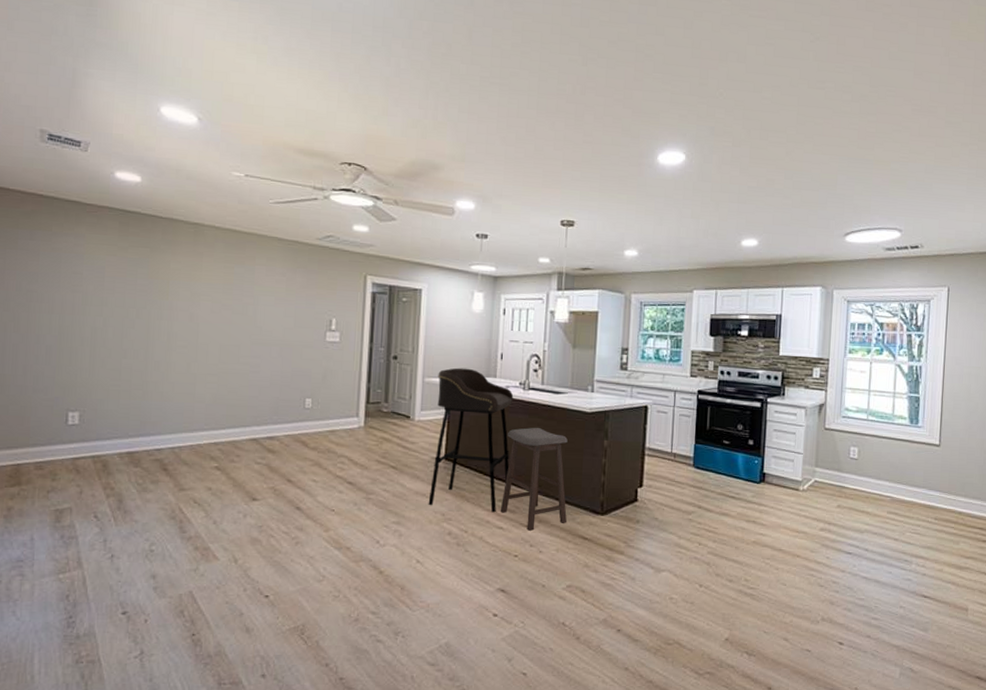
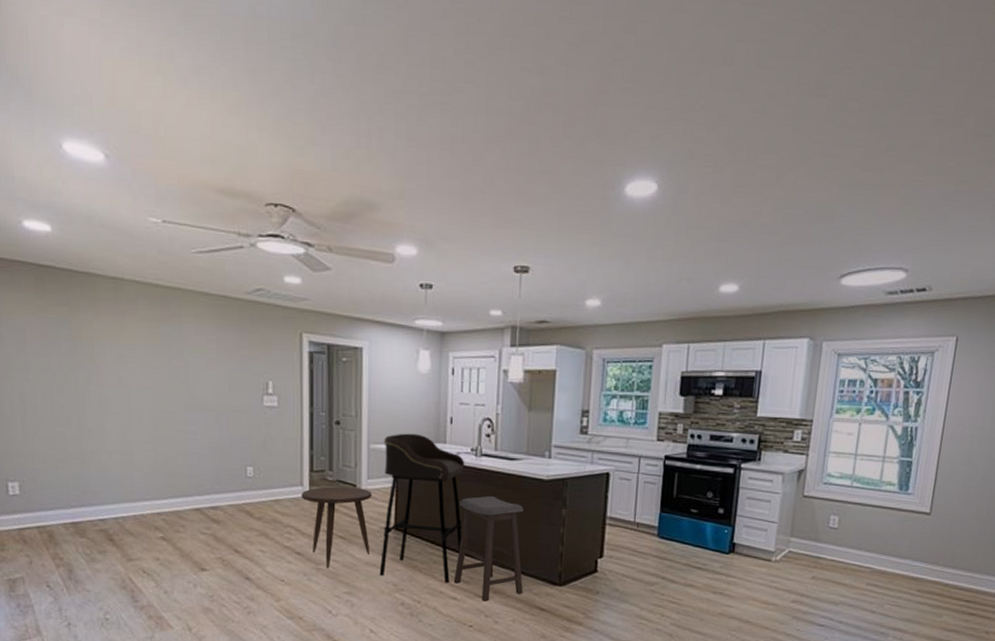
side table: none [356,418,425,498] -> present [301,486,372,569]

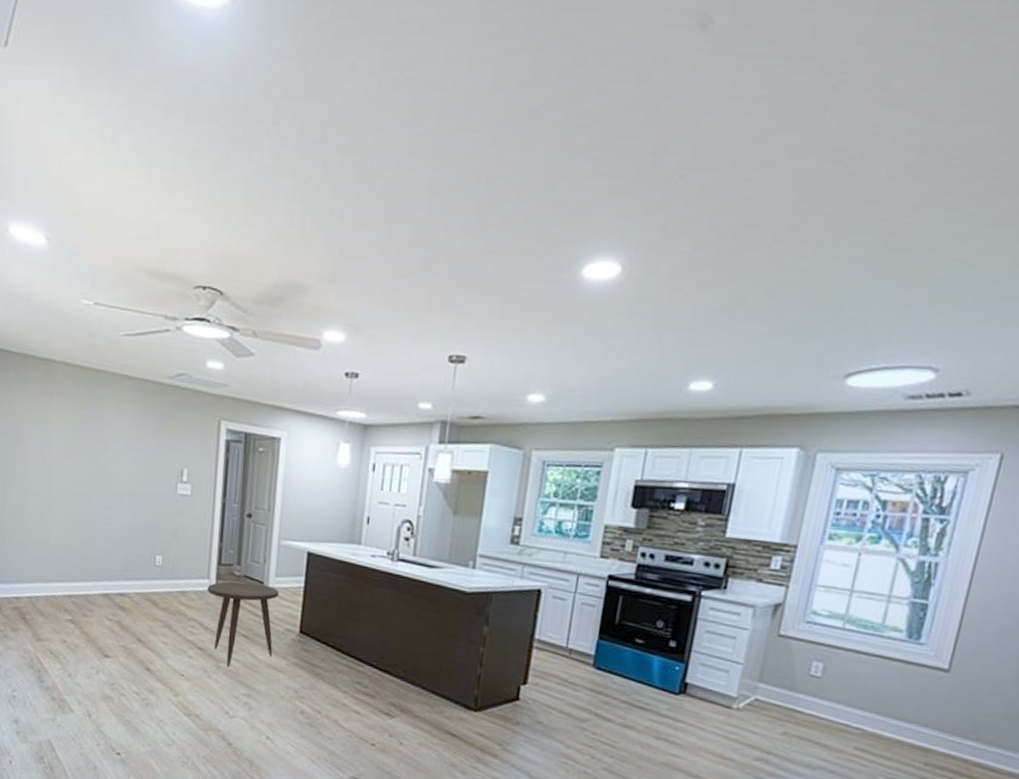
bar stool: present [379,433,465,583] -> none [280,530,380,696]
bar stool: present [453,495,523,601] -> none [358,604,440,720]

